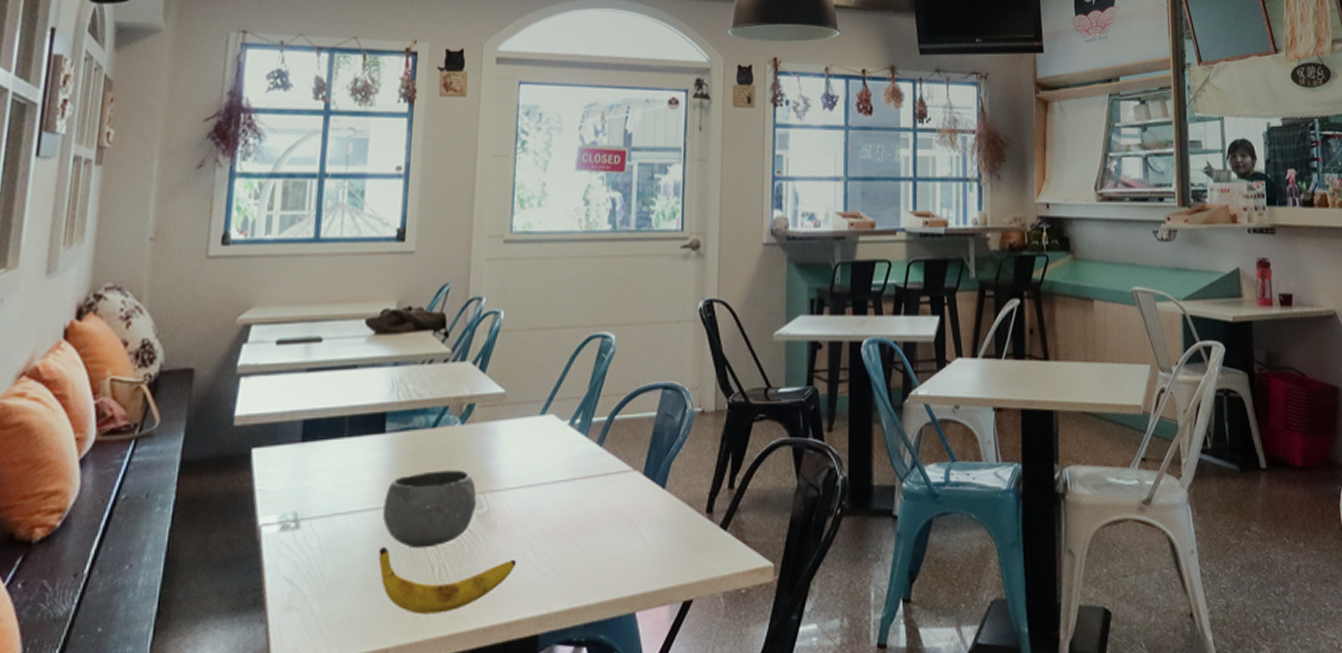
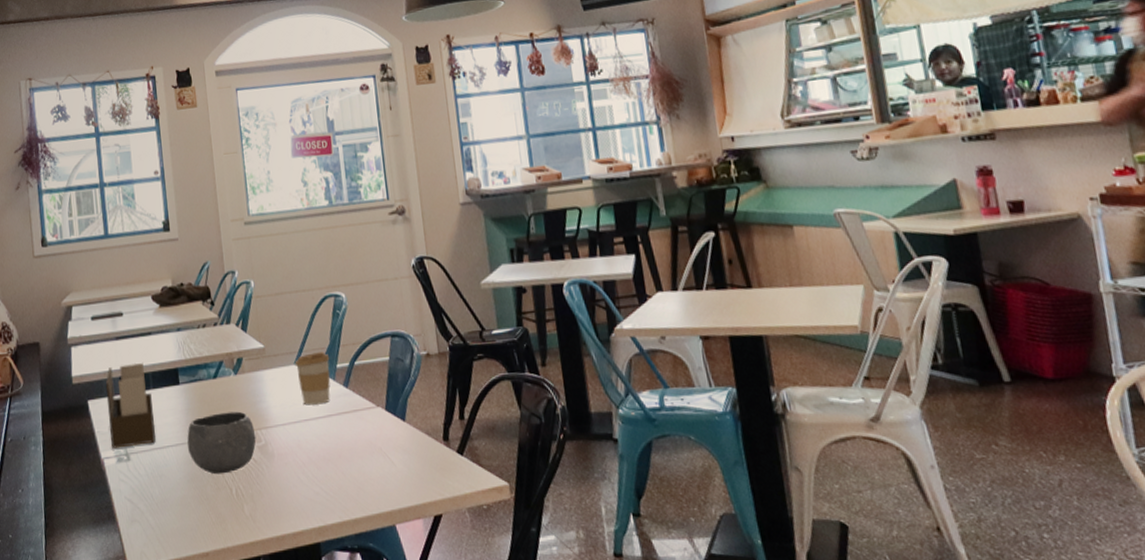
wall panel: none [276,402,344,513] -> present [105,362,156,449]
banana: present [378,547,517,615] -> none [190,473,294,526]
coffee cup: none [540,402,586,466] -> present [294,352,331,405]

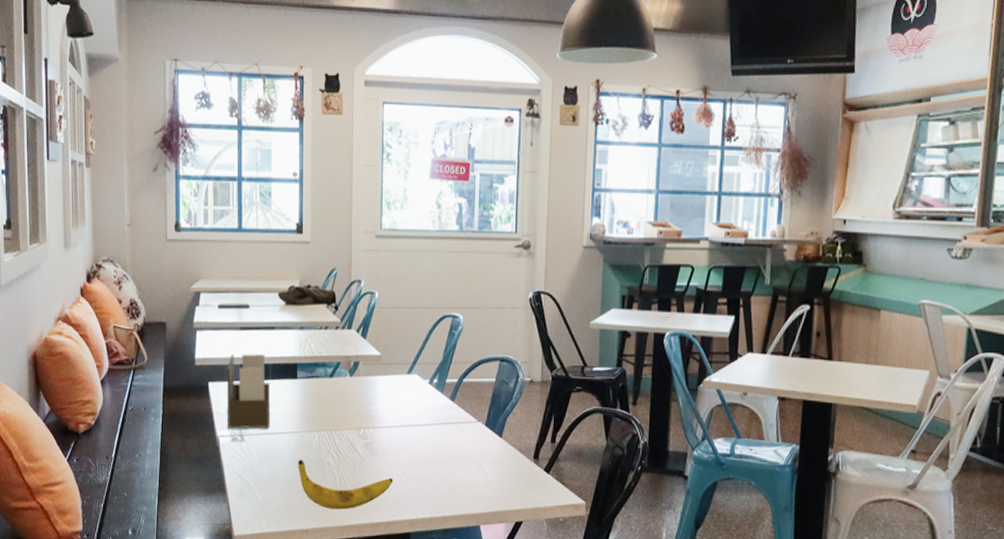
ceramic bowl: present [187,411,256,475] -> none [299,409,364,464]
banana: none [190,473,294,526] -> present [298,460,393,510]
coffee cup: present [294,352,331,405] -> none [407,366,441,413]

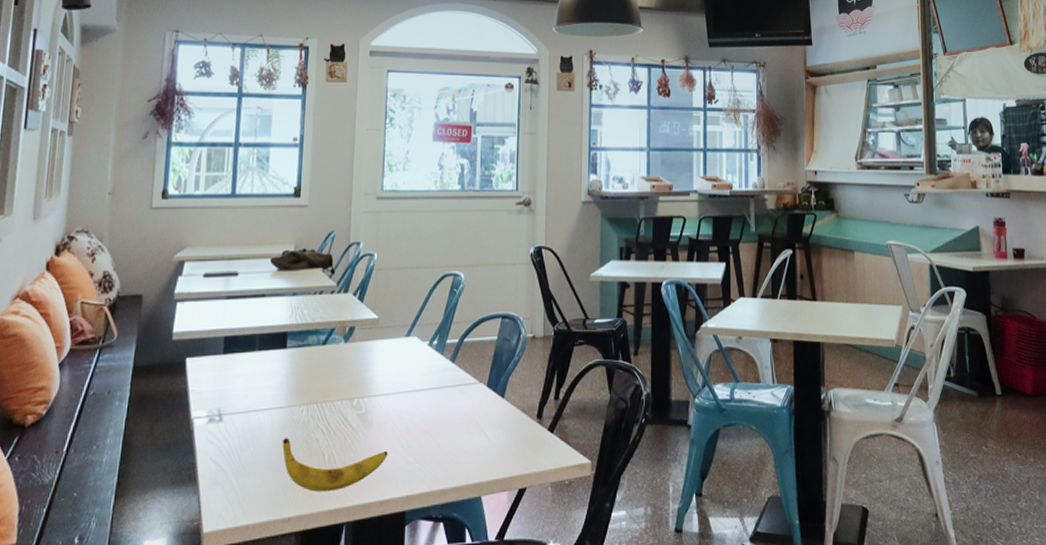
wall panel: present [226,353,269,429] -> none [205,323,256,408]

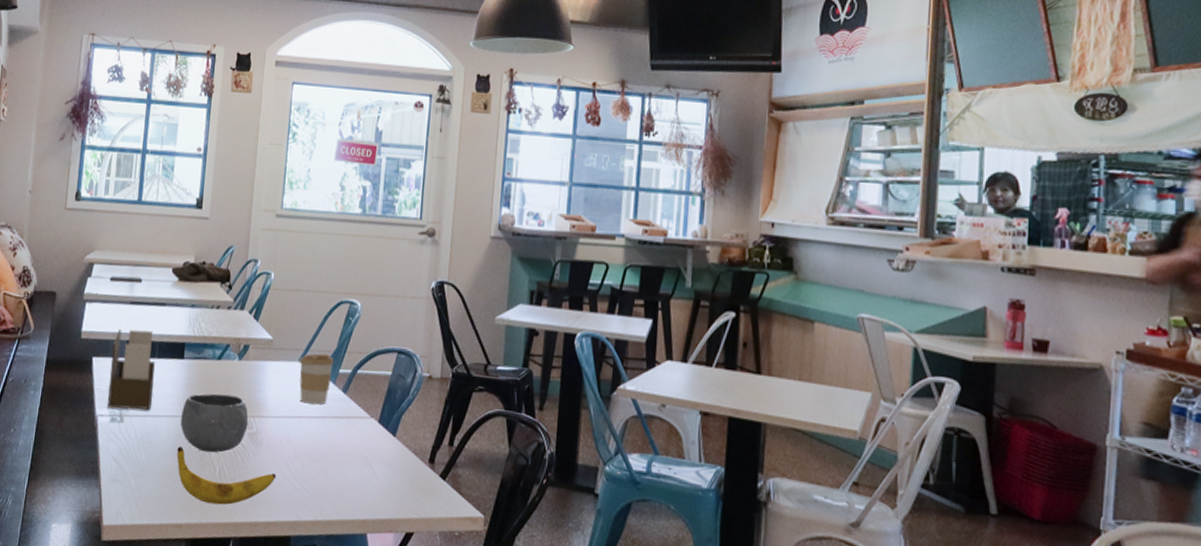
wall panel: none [205,323,256,408] -> present [108,329,155,410]
ceramic bowl: none [285,379,357,440] -> present [180,393,249,453]
coffee cup: none [406,327,441,377] -> present [299,353,334,405]

